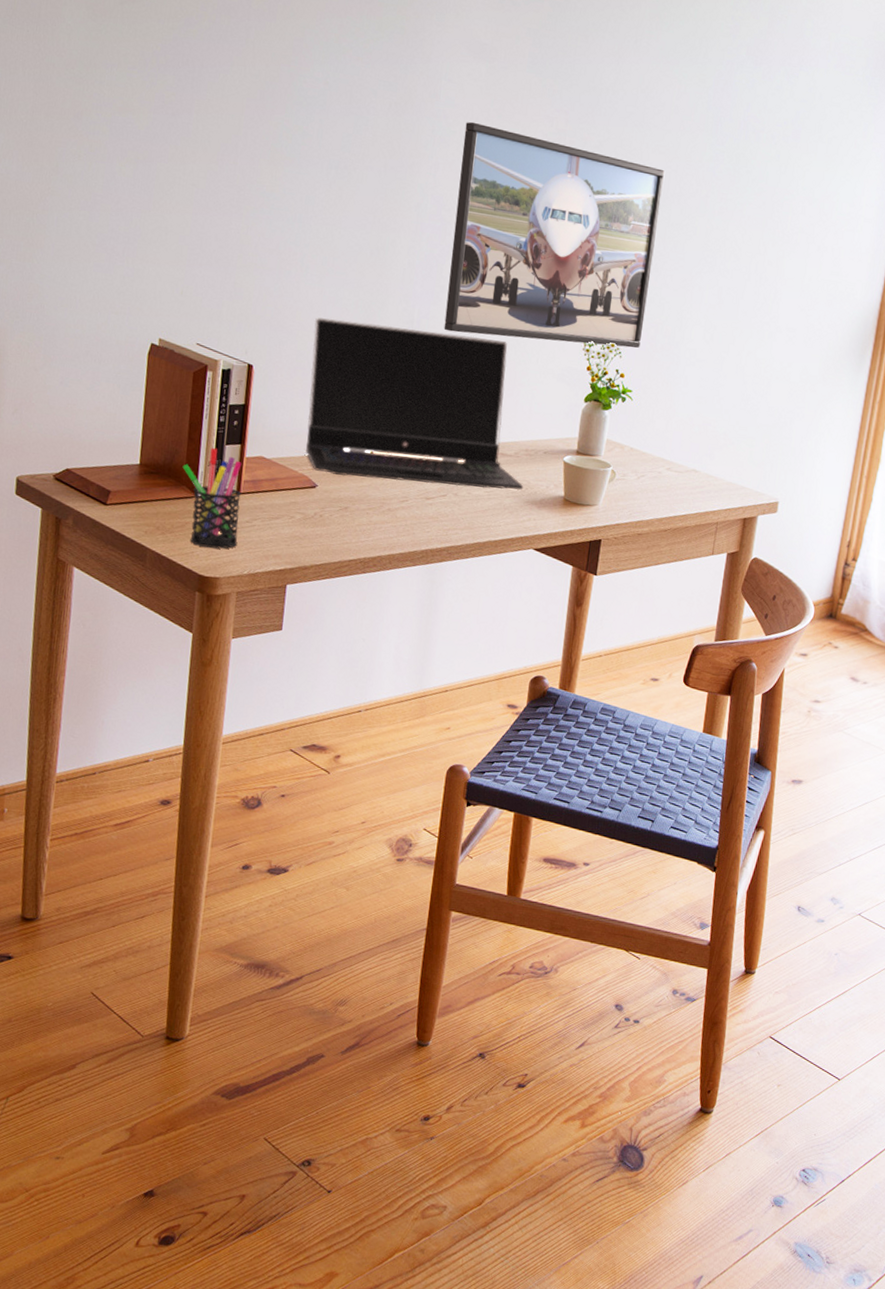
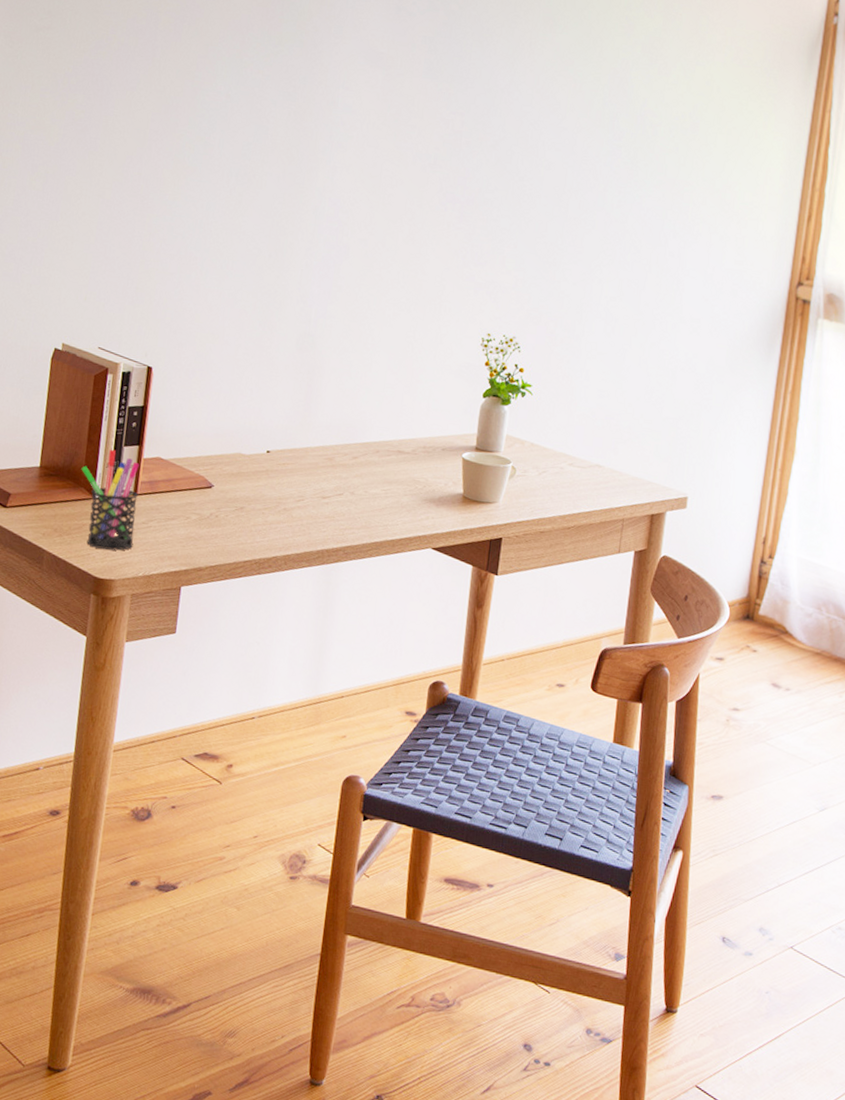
laptop computer: present [305,317,524,491] -> none [202,319,422,489]
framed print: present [443,121,665,348] -> none [340,126,562,343]

